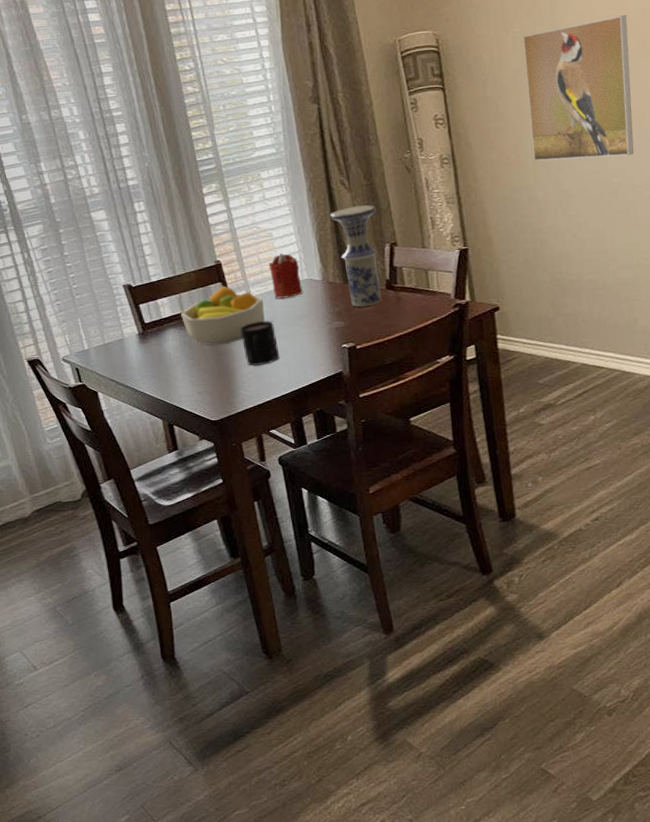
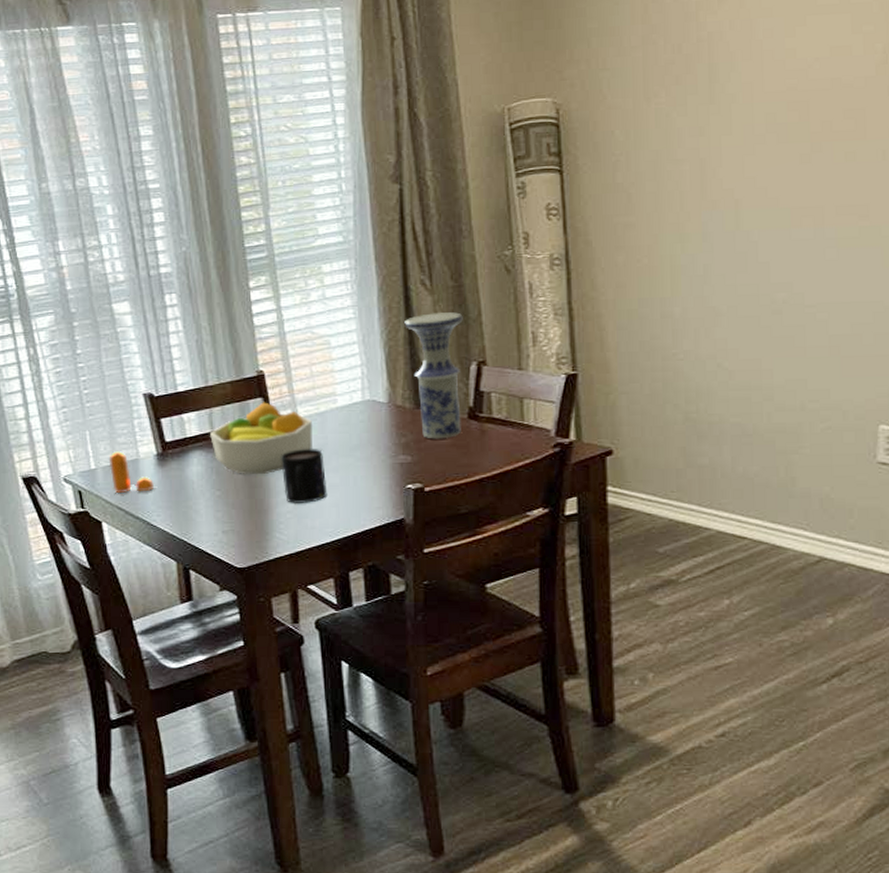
pepper shaker: none [99,333,138,367] -> present [109,451,154,493]
candle: present [268,253,303,299] -> none [322,366,362,422]
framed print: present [523,15,634,161] -> none [669,85,810,268]

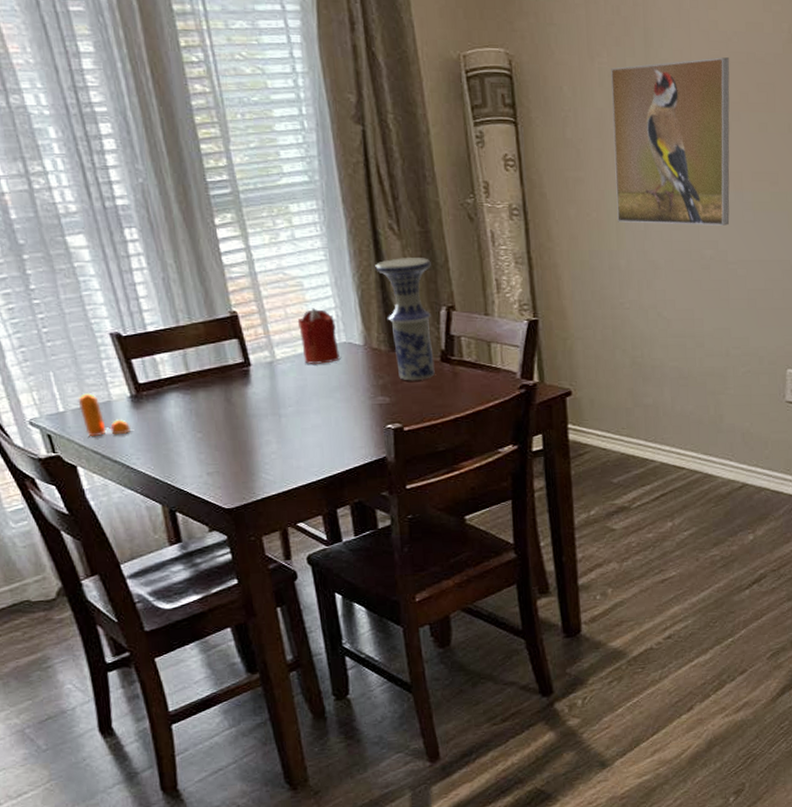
fruit bowl: present [210,402,312,475] -> none [186,343,292,417]
mug: present [281,449,327,503] -> none [261,390,311,444]
candle: none [322,366,362,422] -> present [297,308,340,364]
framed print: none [669,85,810,268] -> present [611,57,730,226]

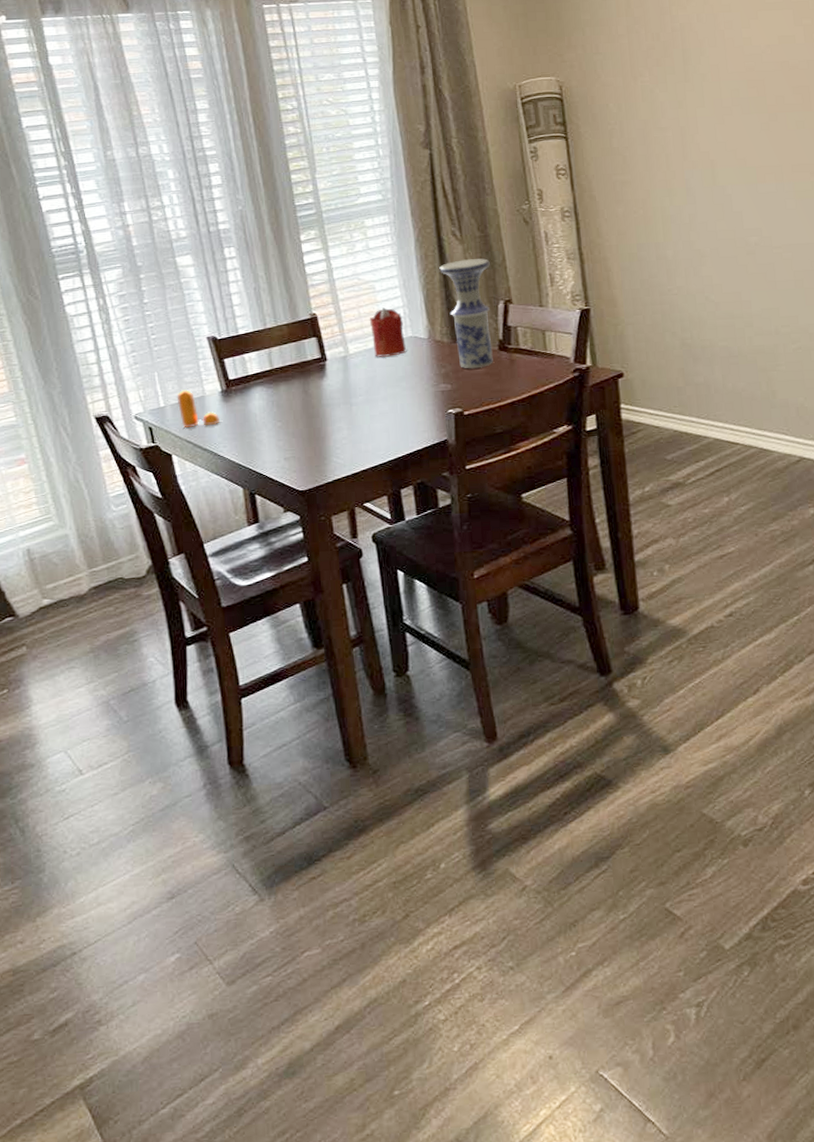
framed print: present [611,57,730,226] -> none [653,67,772,217]

